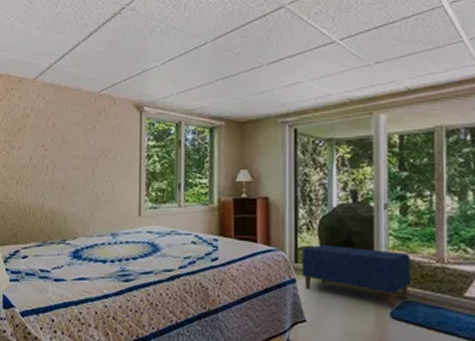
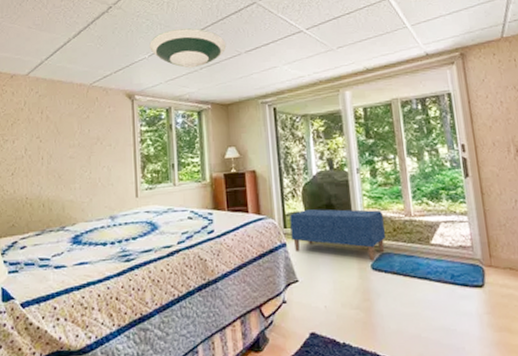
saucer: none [162,33,247,80] -> present [149,28,227,69]

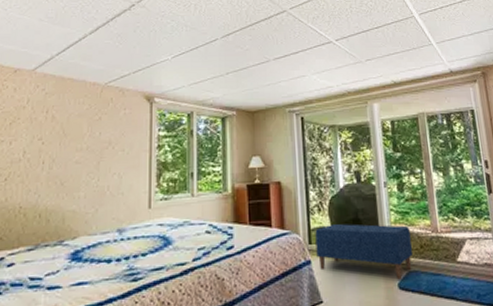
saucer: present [149,28,227,69] -> none [173,31,255,73]

